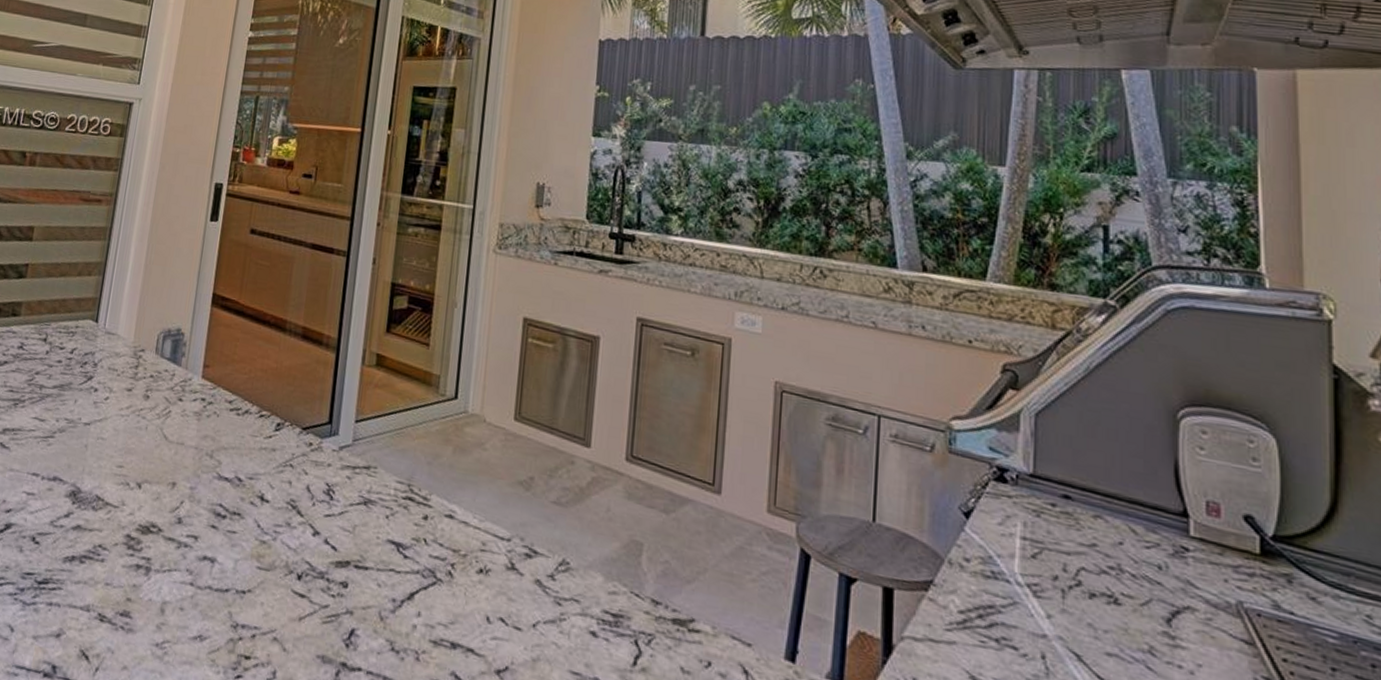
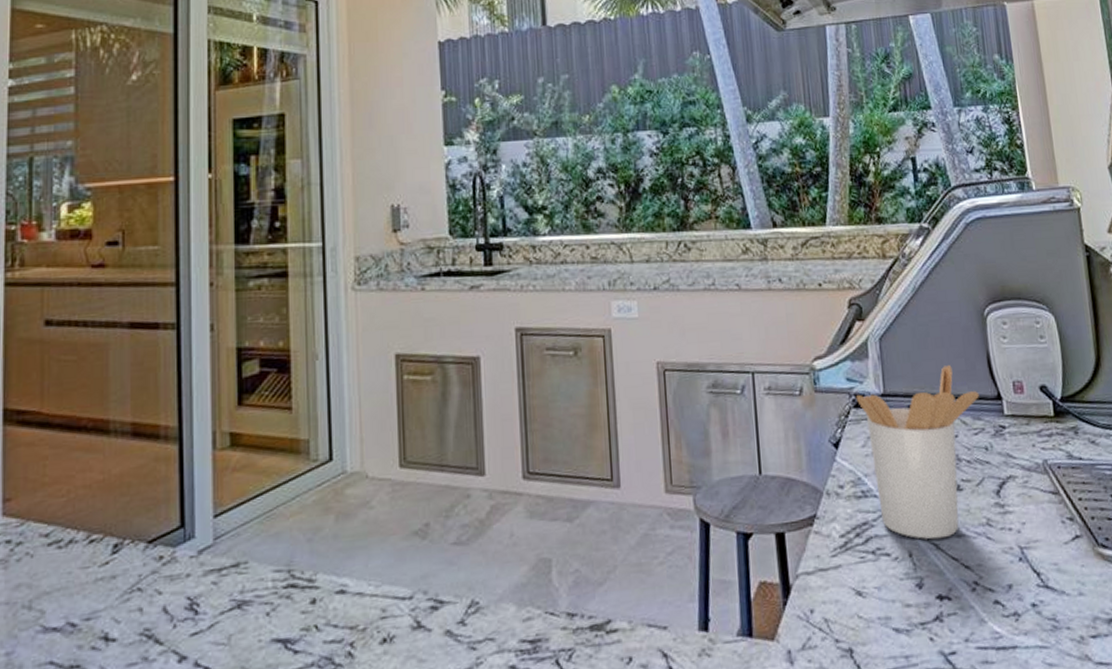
utensil holder: none [997,462,1158,652] -> present [855,365,979,540]

